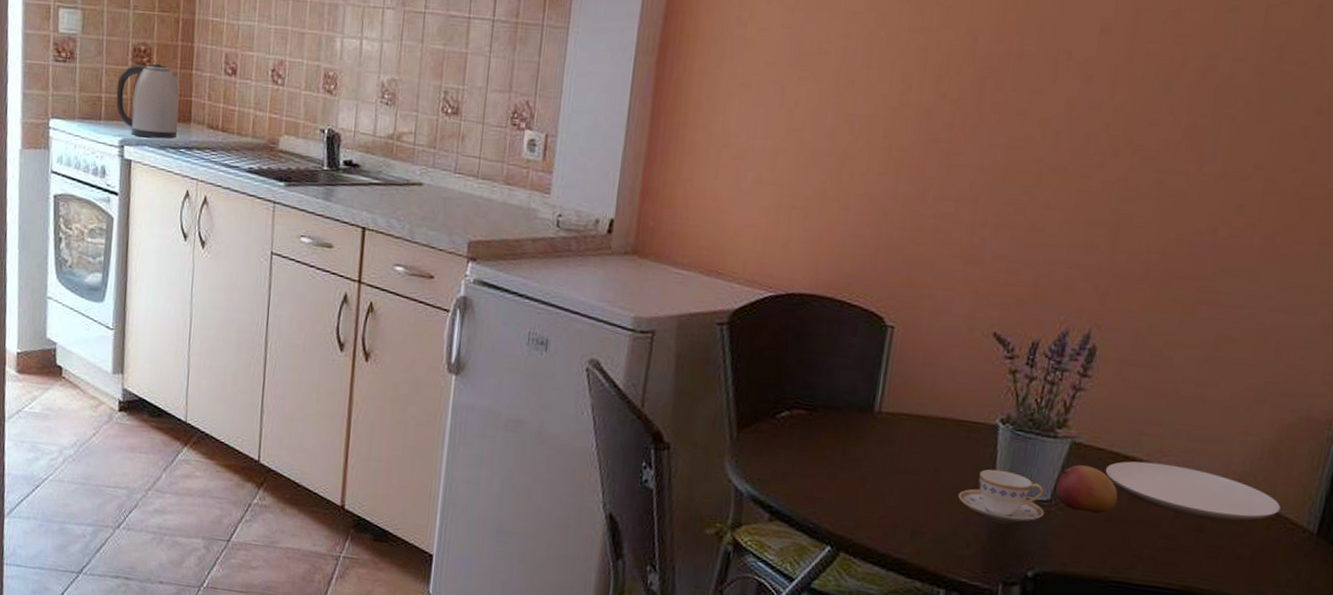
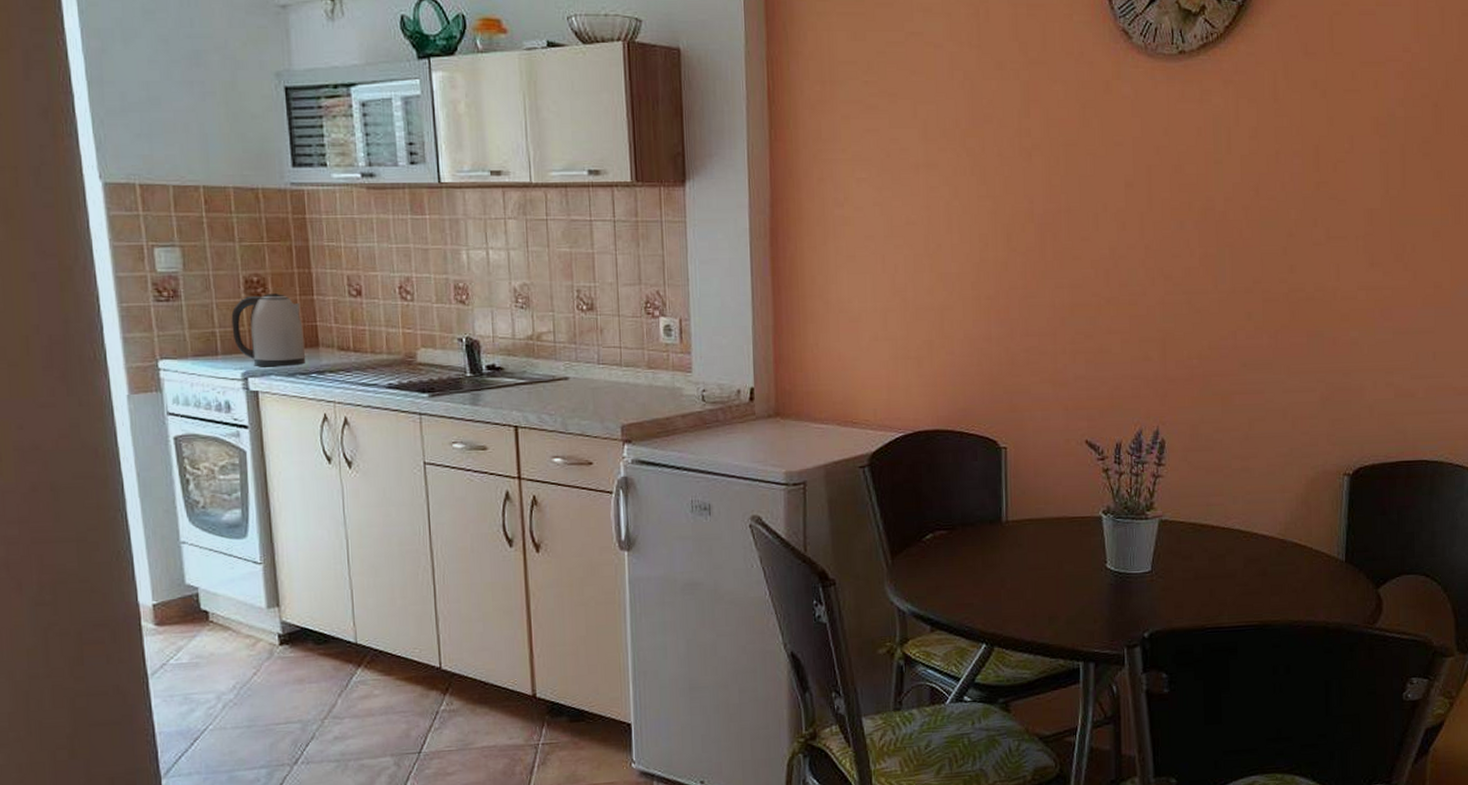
teacup: present [958,469,1045,524] -> none [1080,553,1149,598]
fruit: present [1055,465,1118,514] -> none [1154,538,1201,576]
plate: present [1105,461,1280,522] -> none [1188,525,1317,565]

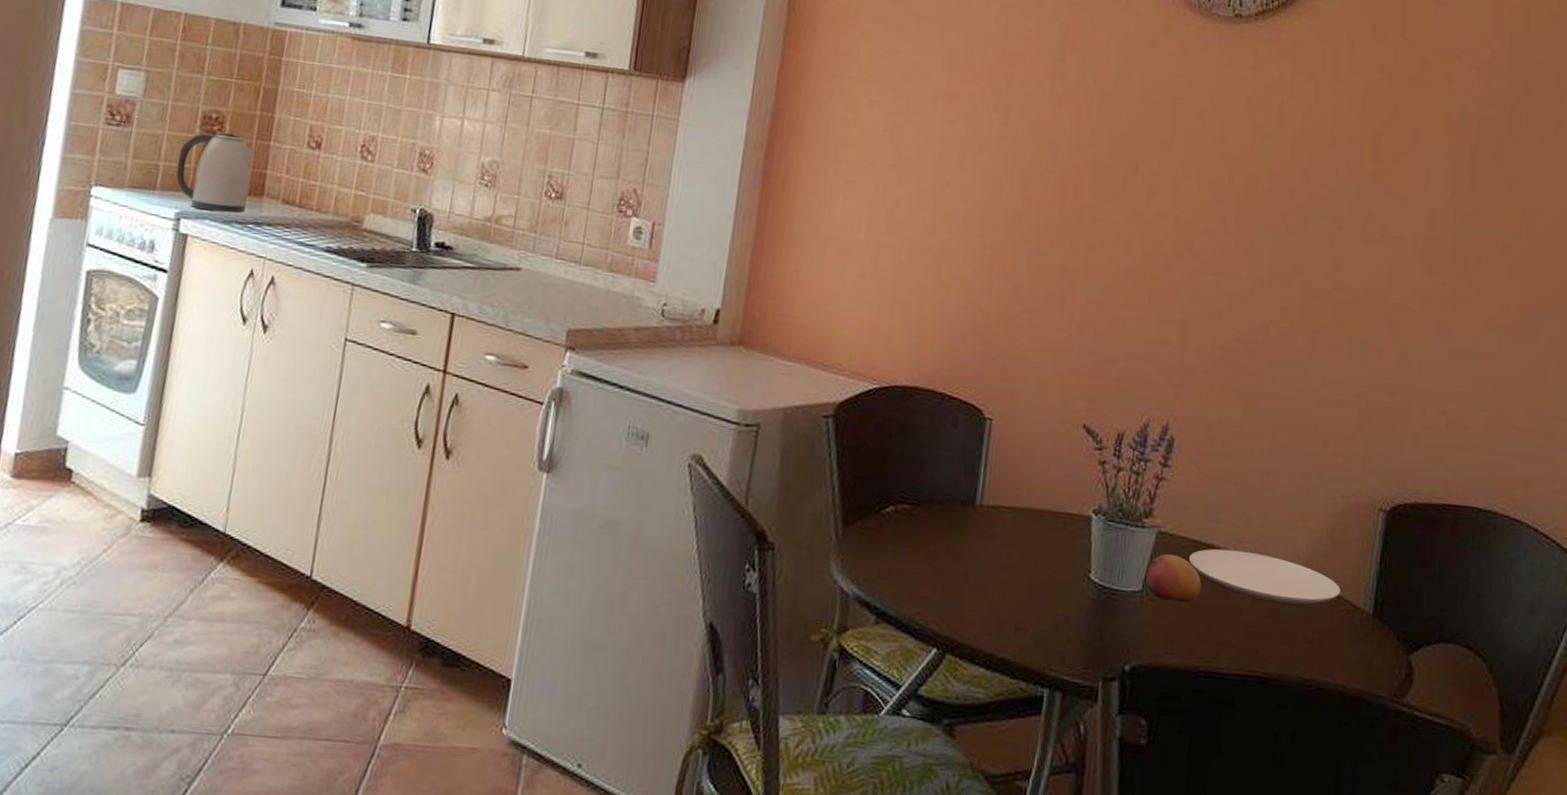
fruit: none [1154,538,1201,576] -> present [1146,554,1201,603]
plate: none [1188,525,1317,565] -> present [1188,549,1340,606]

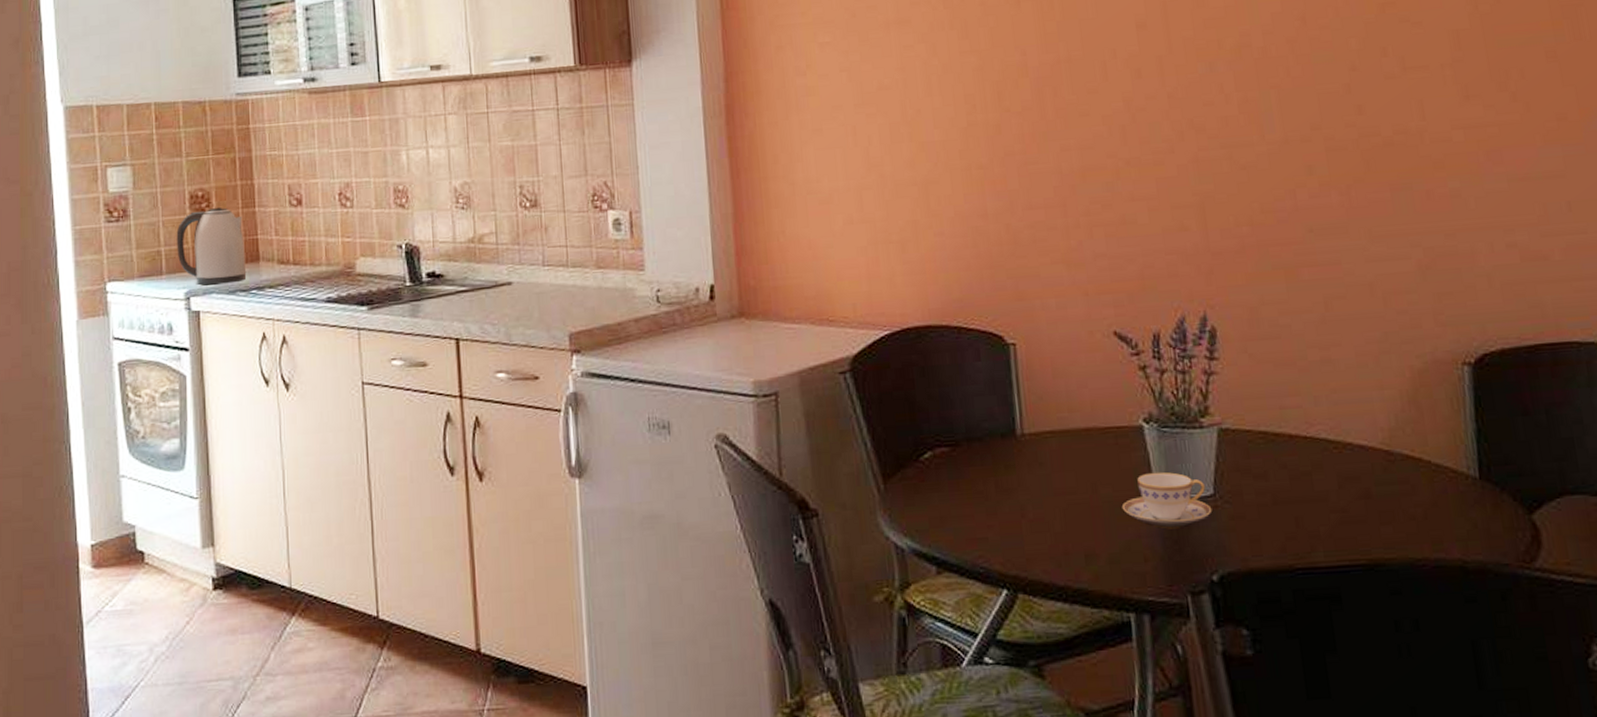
teacup: none [1057,561,1138,617] -> present [1121,471,1212,529]
fruit: present [1146,554,1201,603] -> none [1215,451,1279,501]
plate: present [1188,549,1340,606] -> none [1258,433,1437,484]

